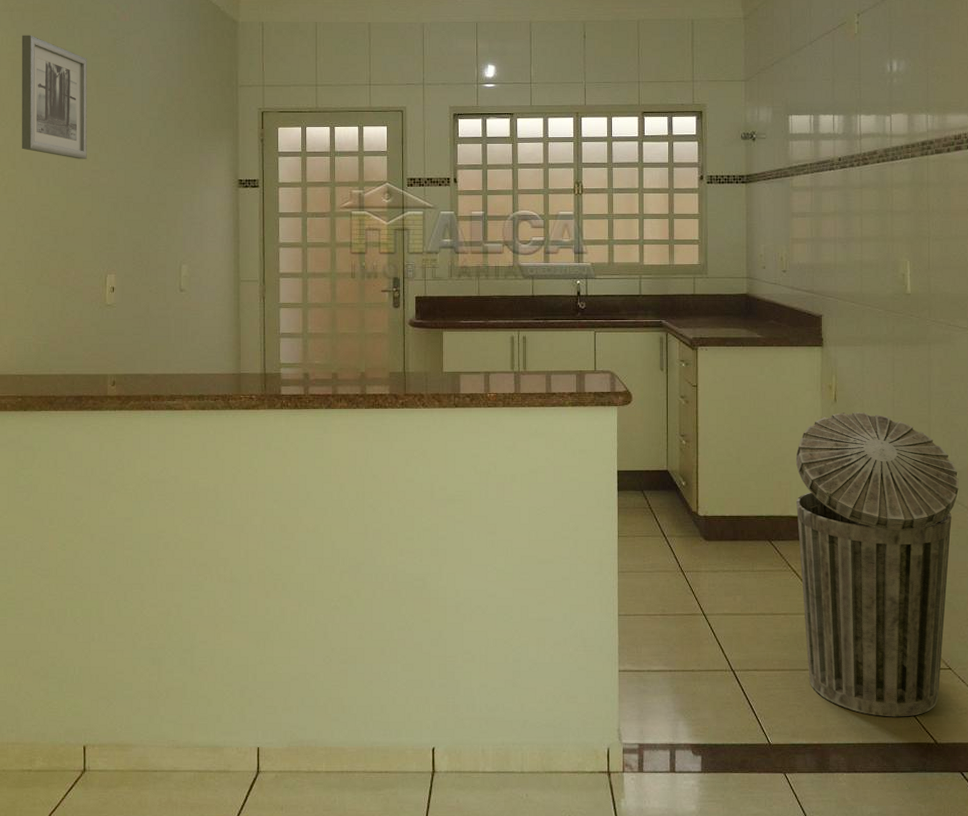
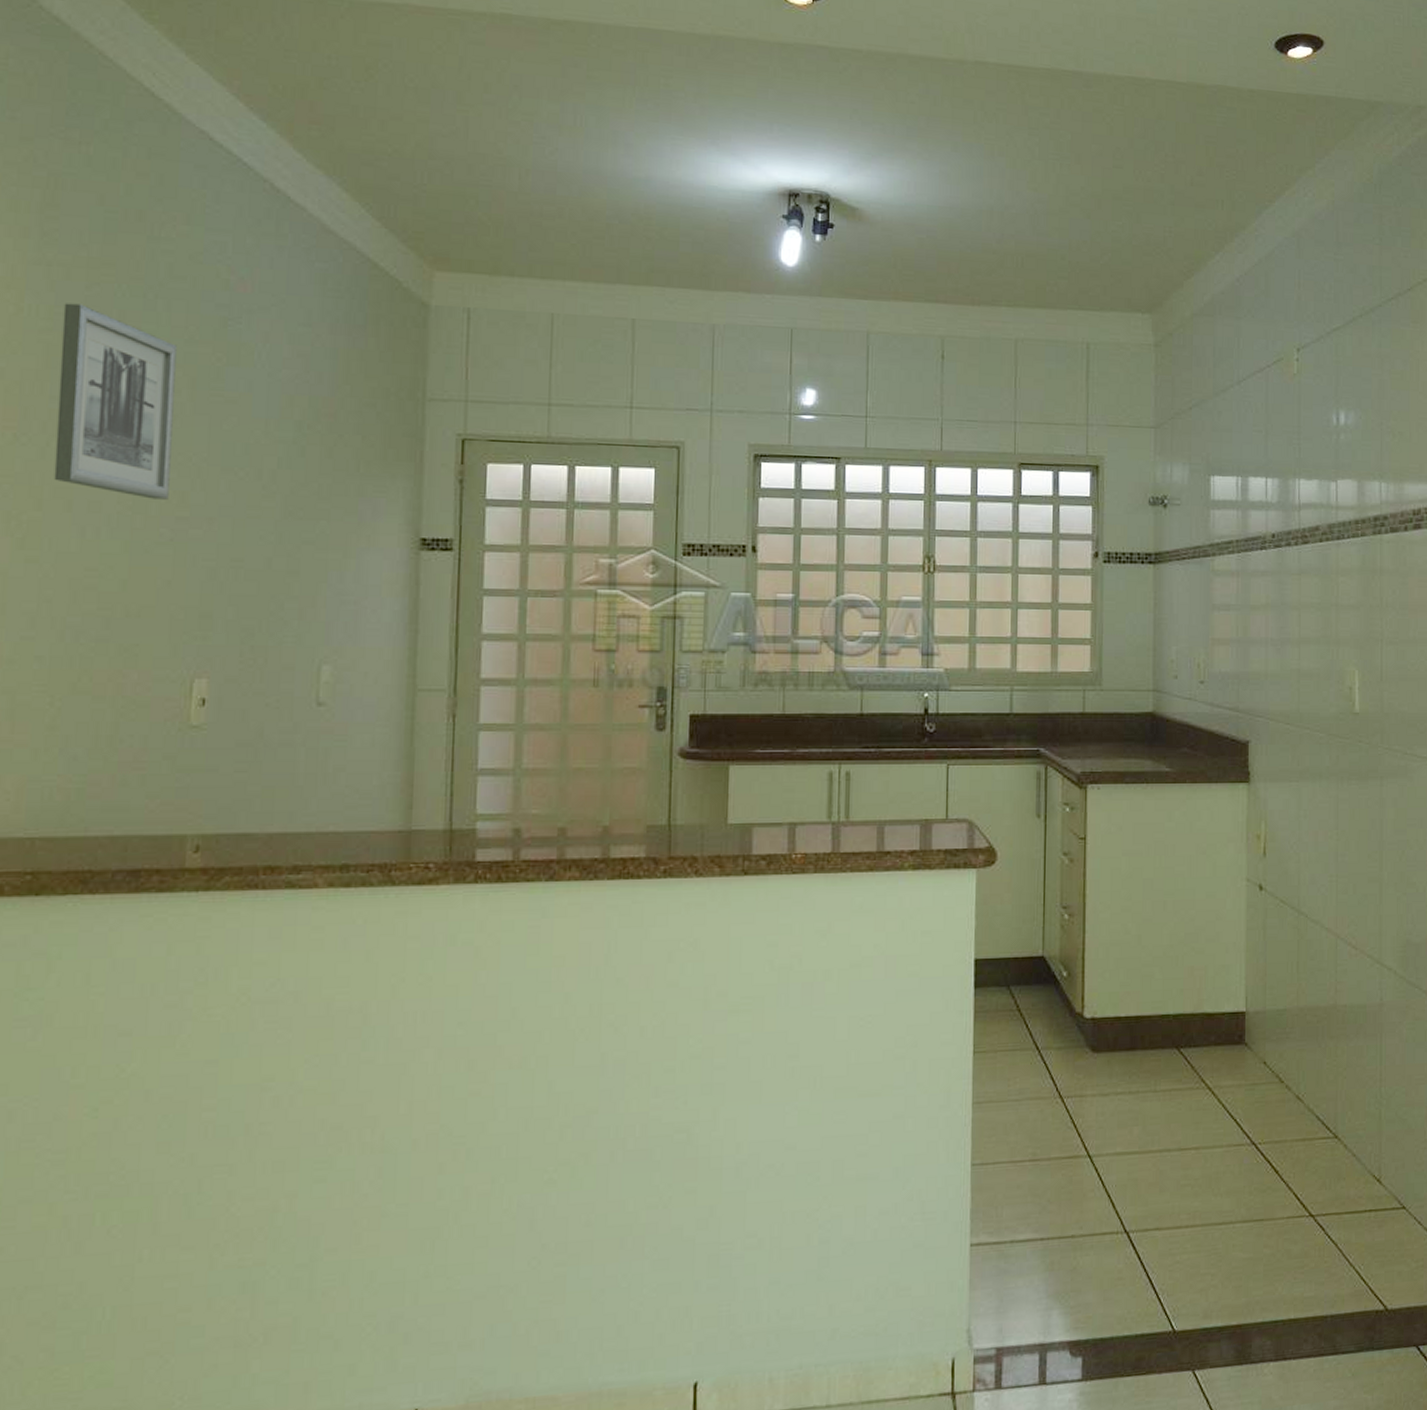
trash can: present [796,411,959,717] -> none [1213,869,1416,1280]

